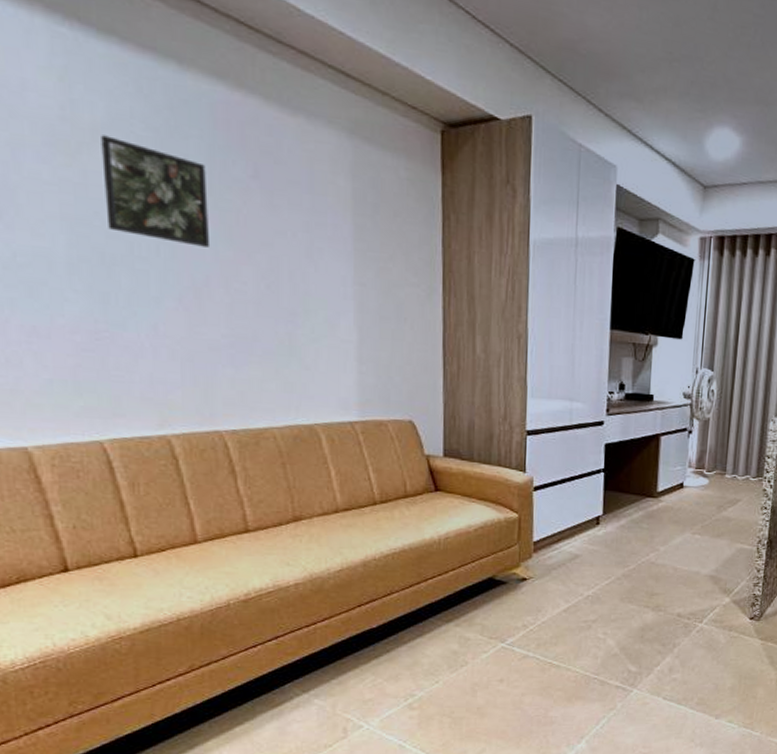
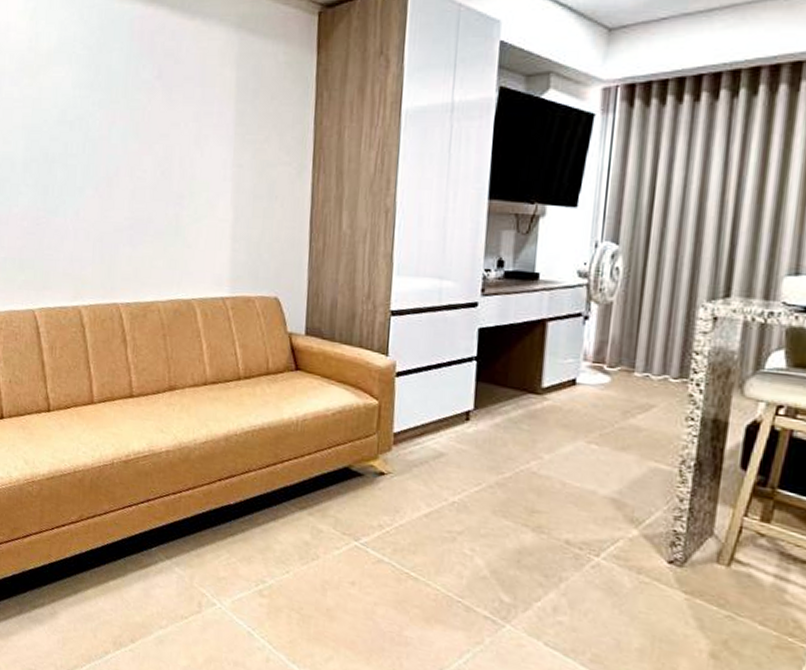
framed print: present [101,135,211,248] -> none [52,58,123,142]

